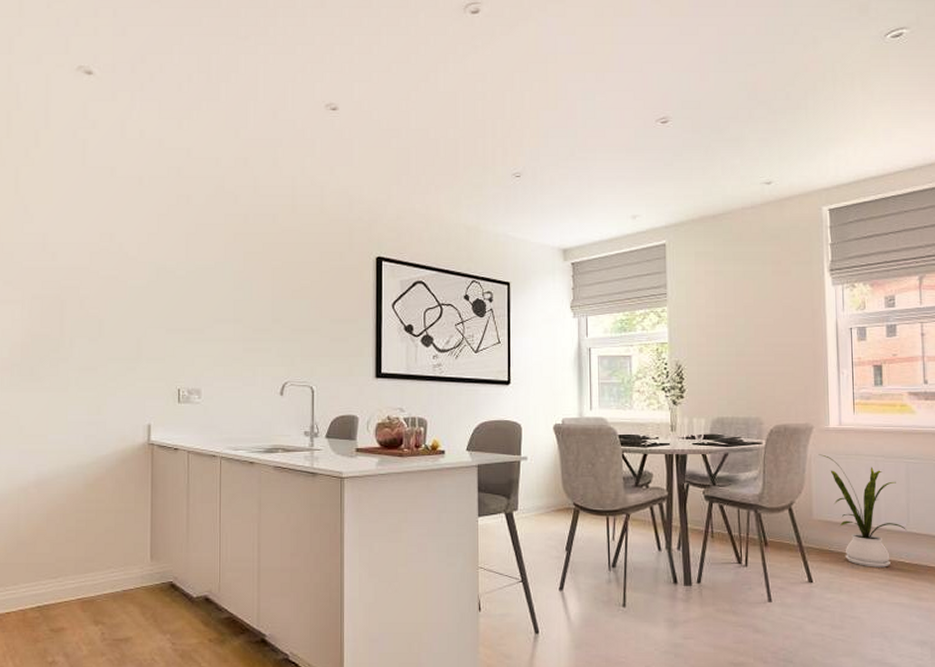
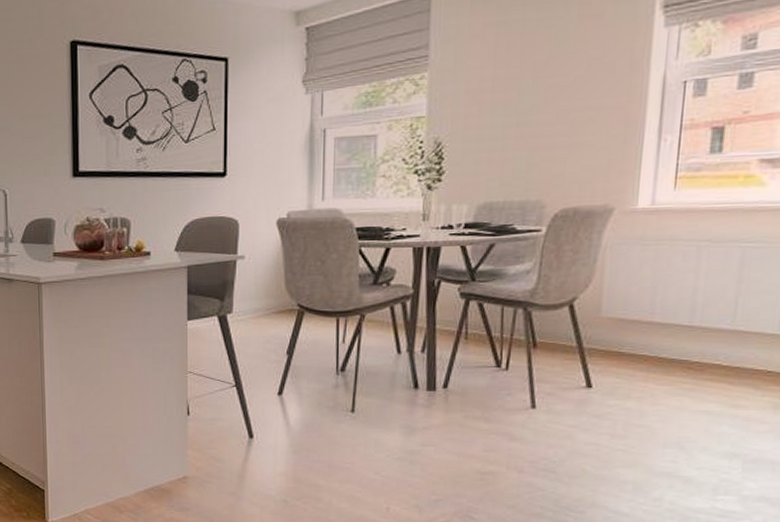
house plant: present [818,454,906,567] -> none [617,241,730,371]

